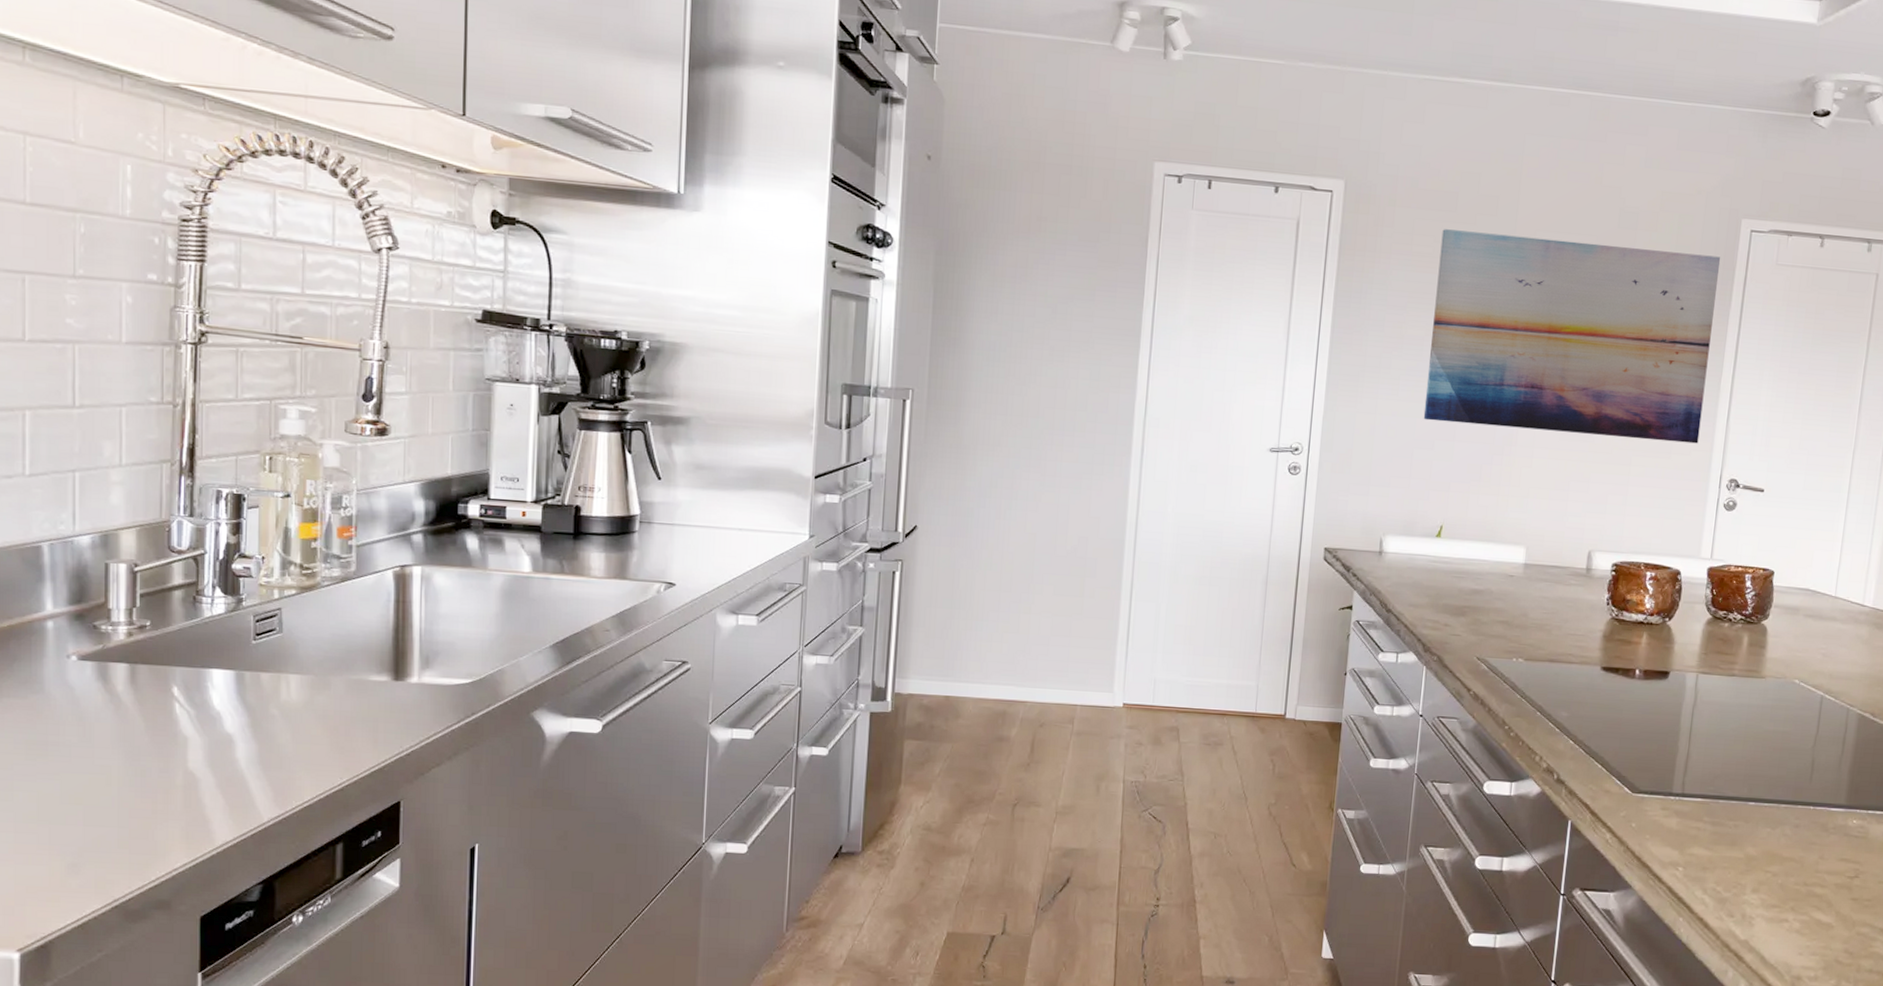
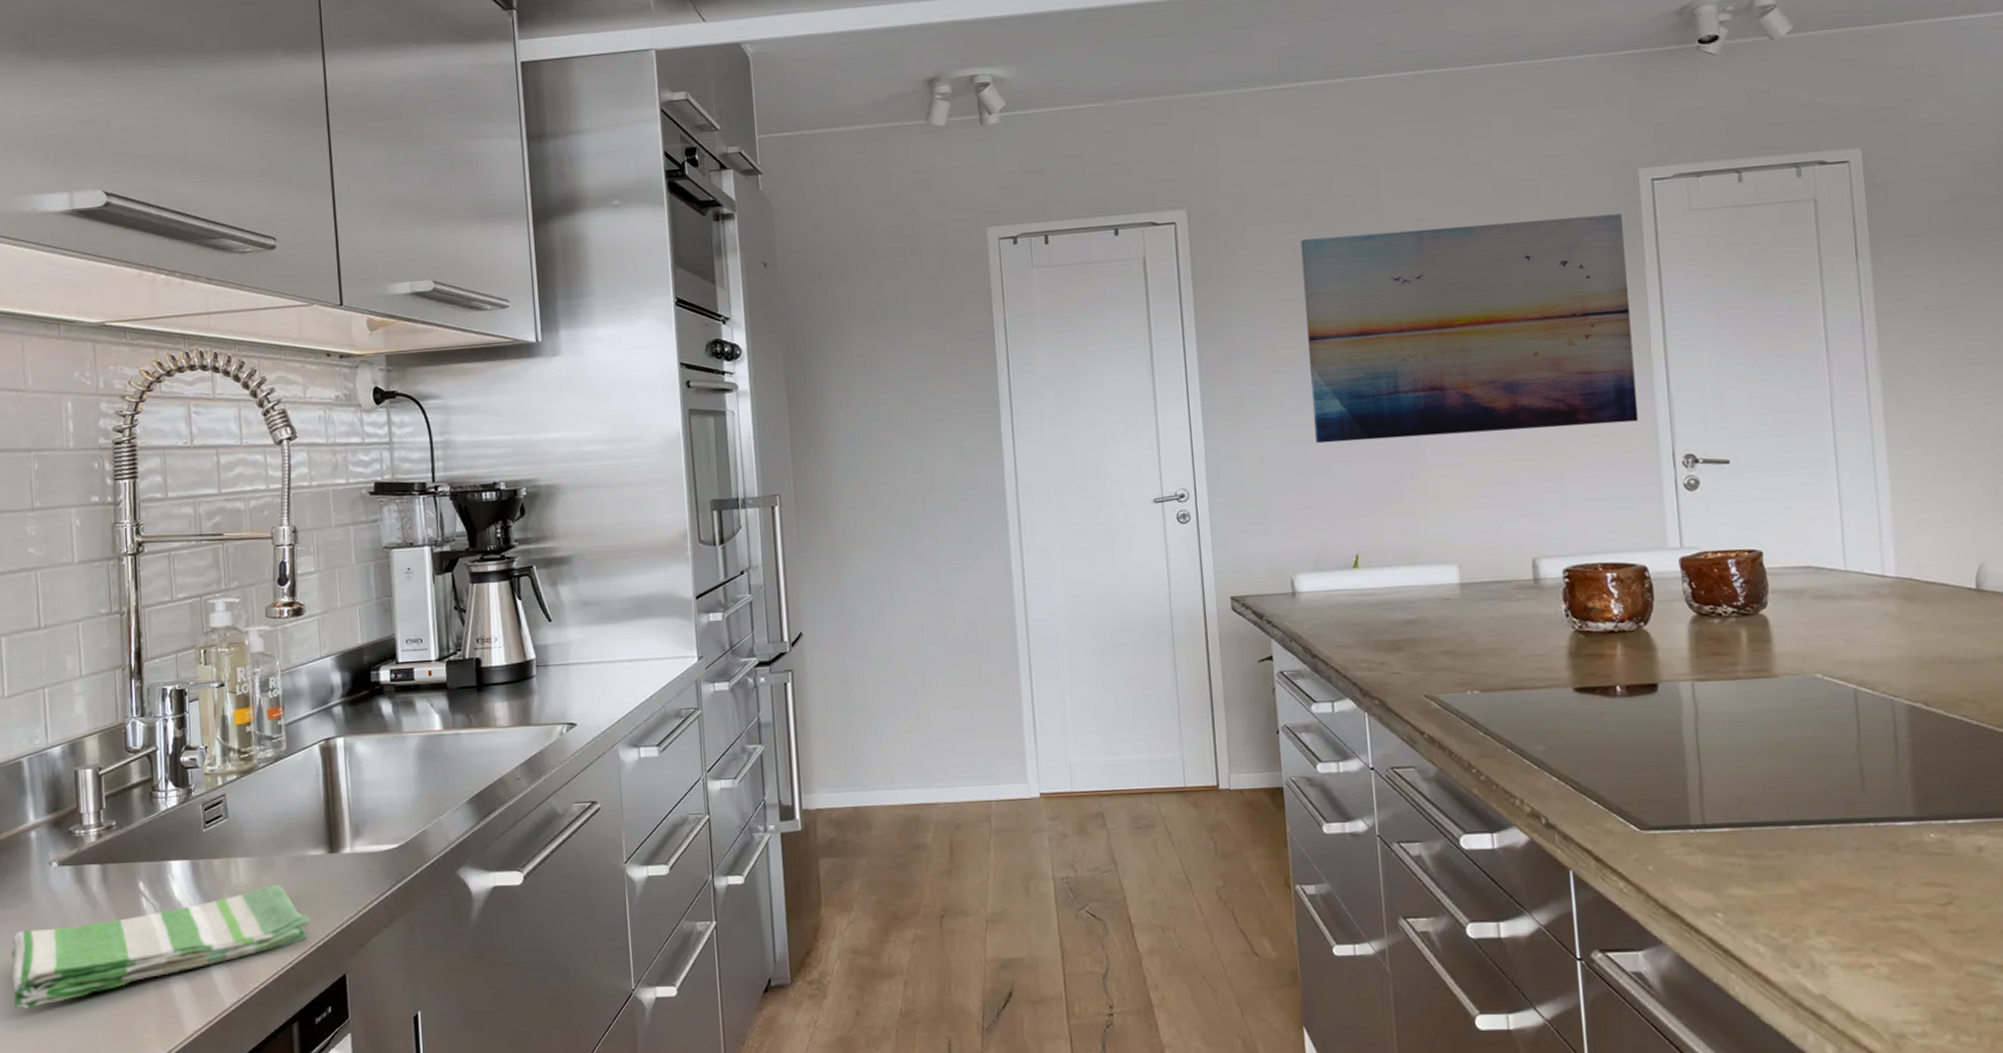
dish towel: none [12,704,367,803] -> present [10,884,311,1009]

